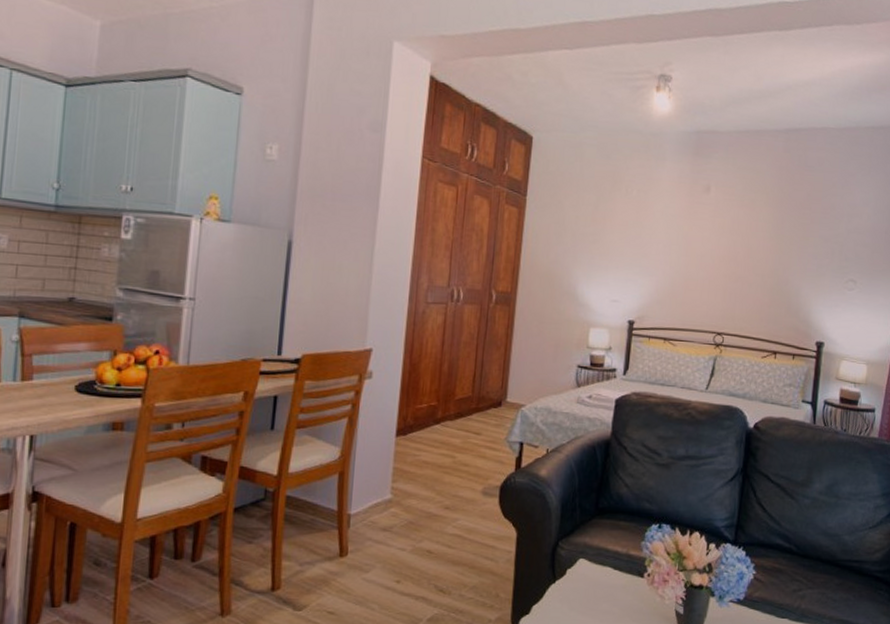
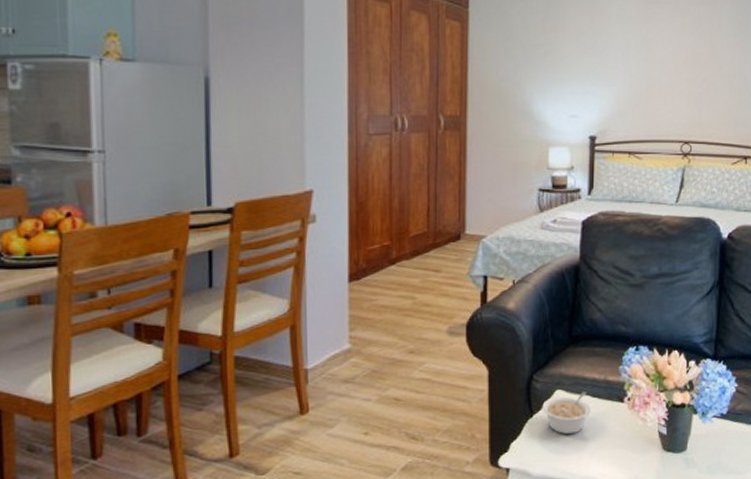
legume: none [565,562,611,604] -> present [542,391,591,435]

